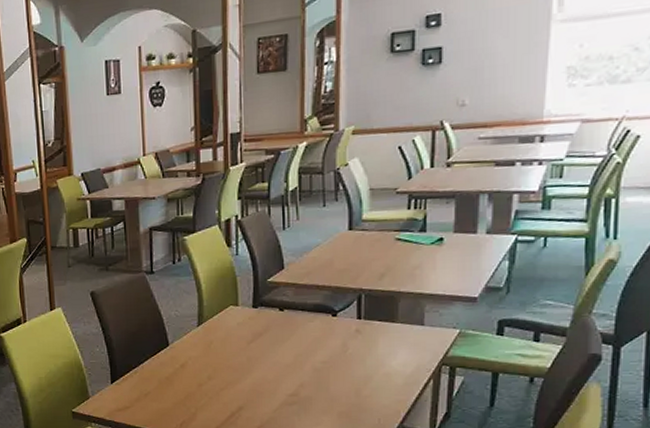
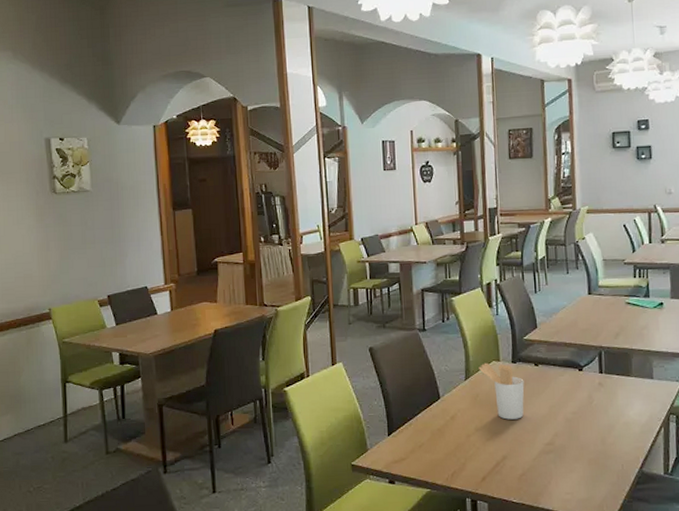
utensil holder: none [213,307,266,369] -> present [479,362,525,420]

